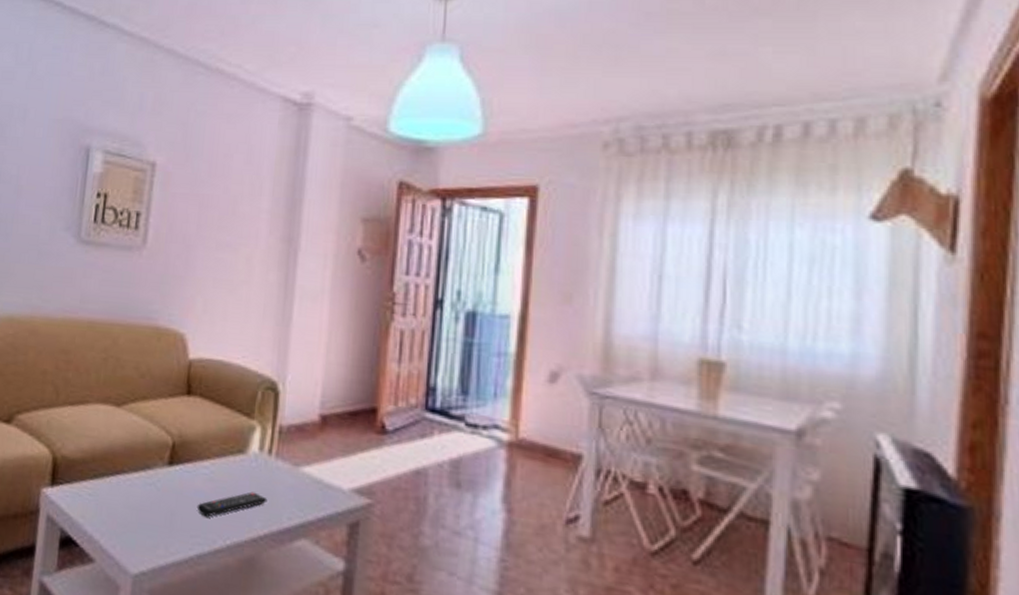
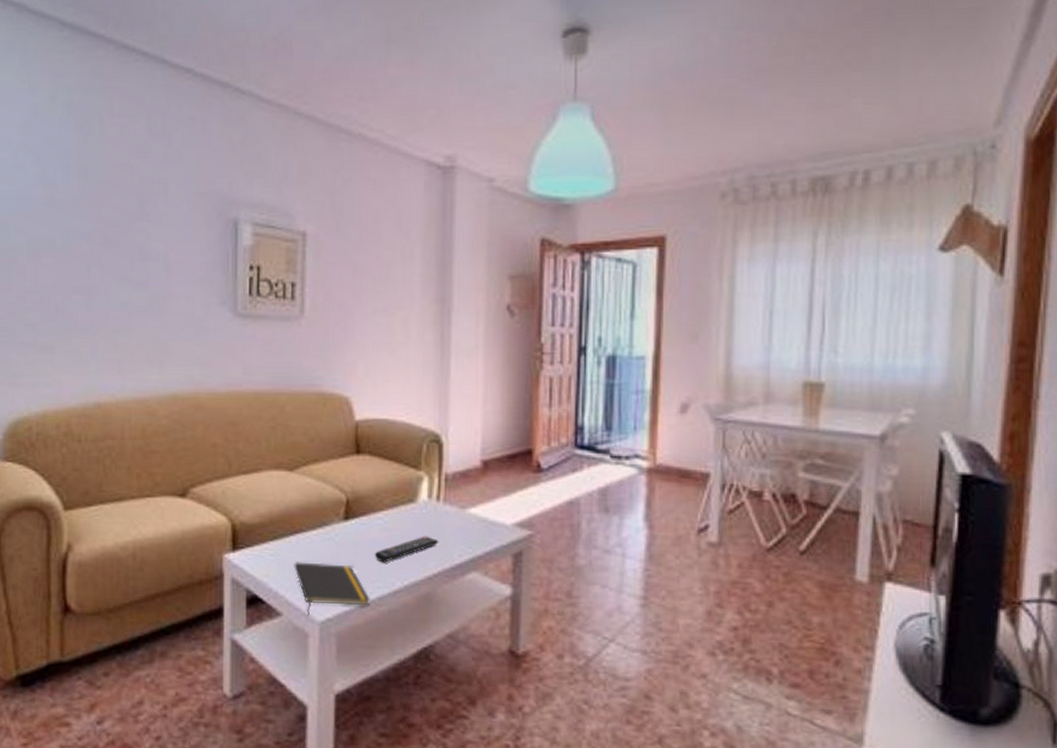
notepad: none [112,505,188,567] -> present [294,562,370,617]

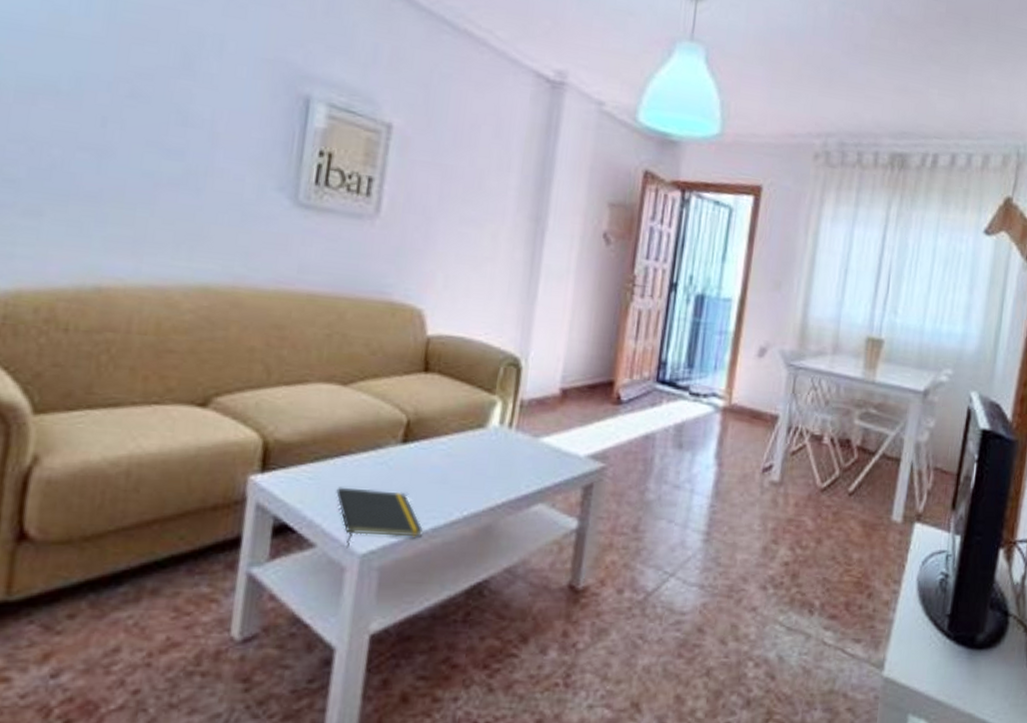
remote control: present [374,536,439,563] -> none [432,464,507,491]

